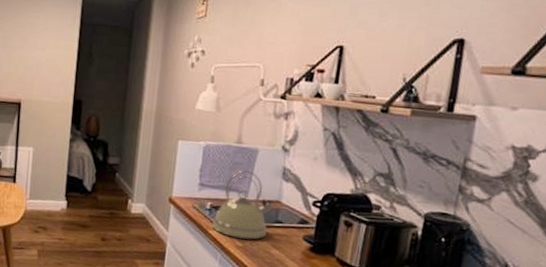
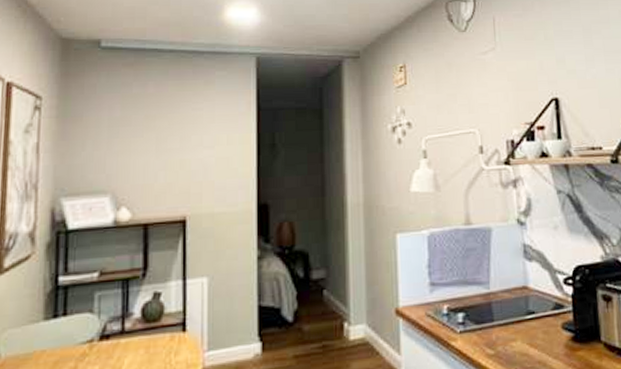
kettle: present [211,170,274,240] -> none [453,256,522,345]

